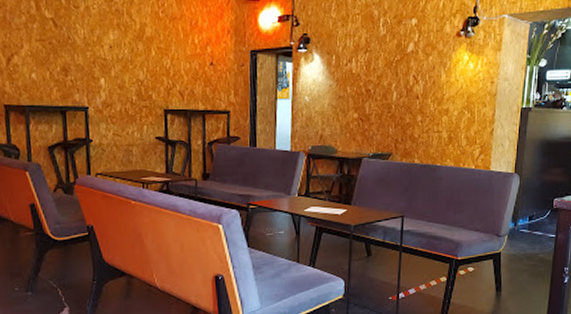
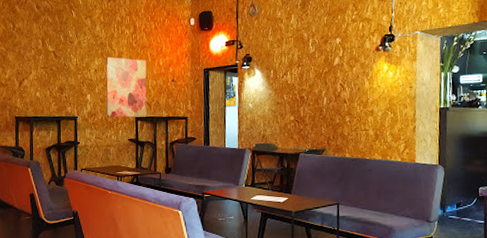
wall art: none [124,29,179,110] -> present [105,56,147,118]

